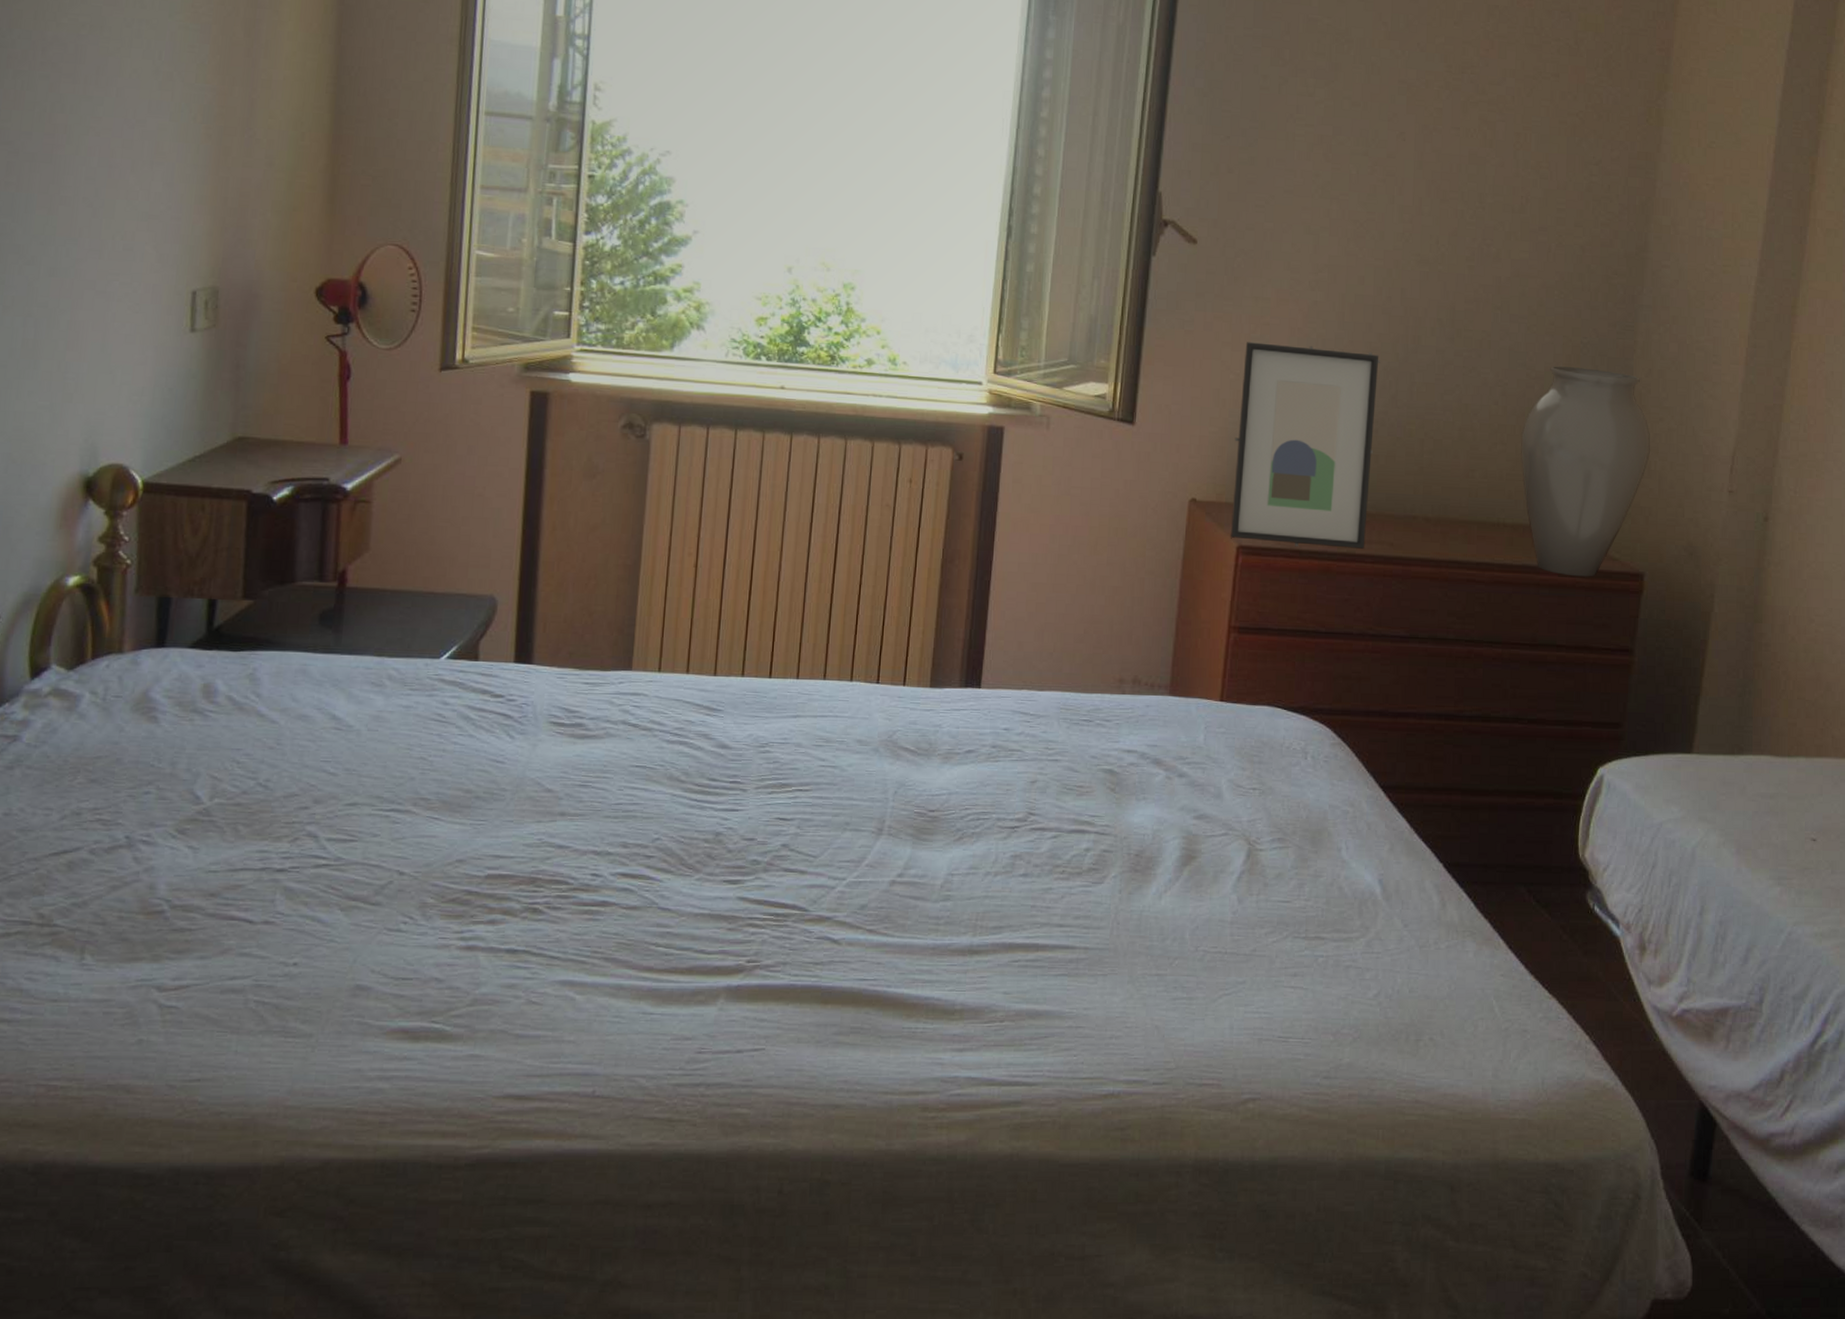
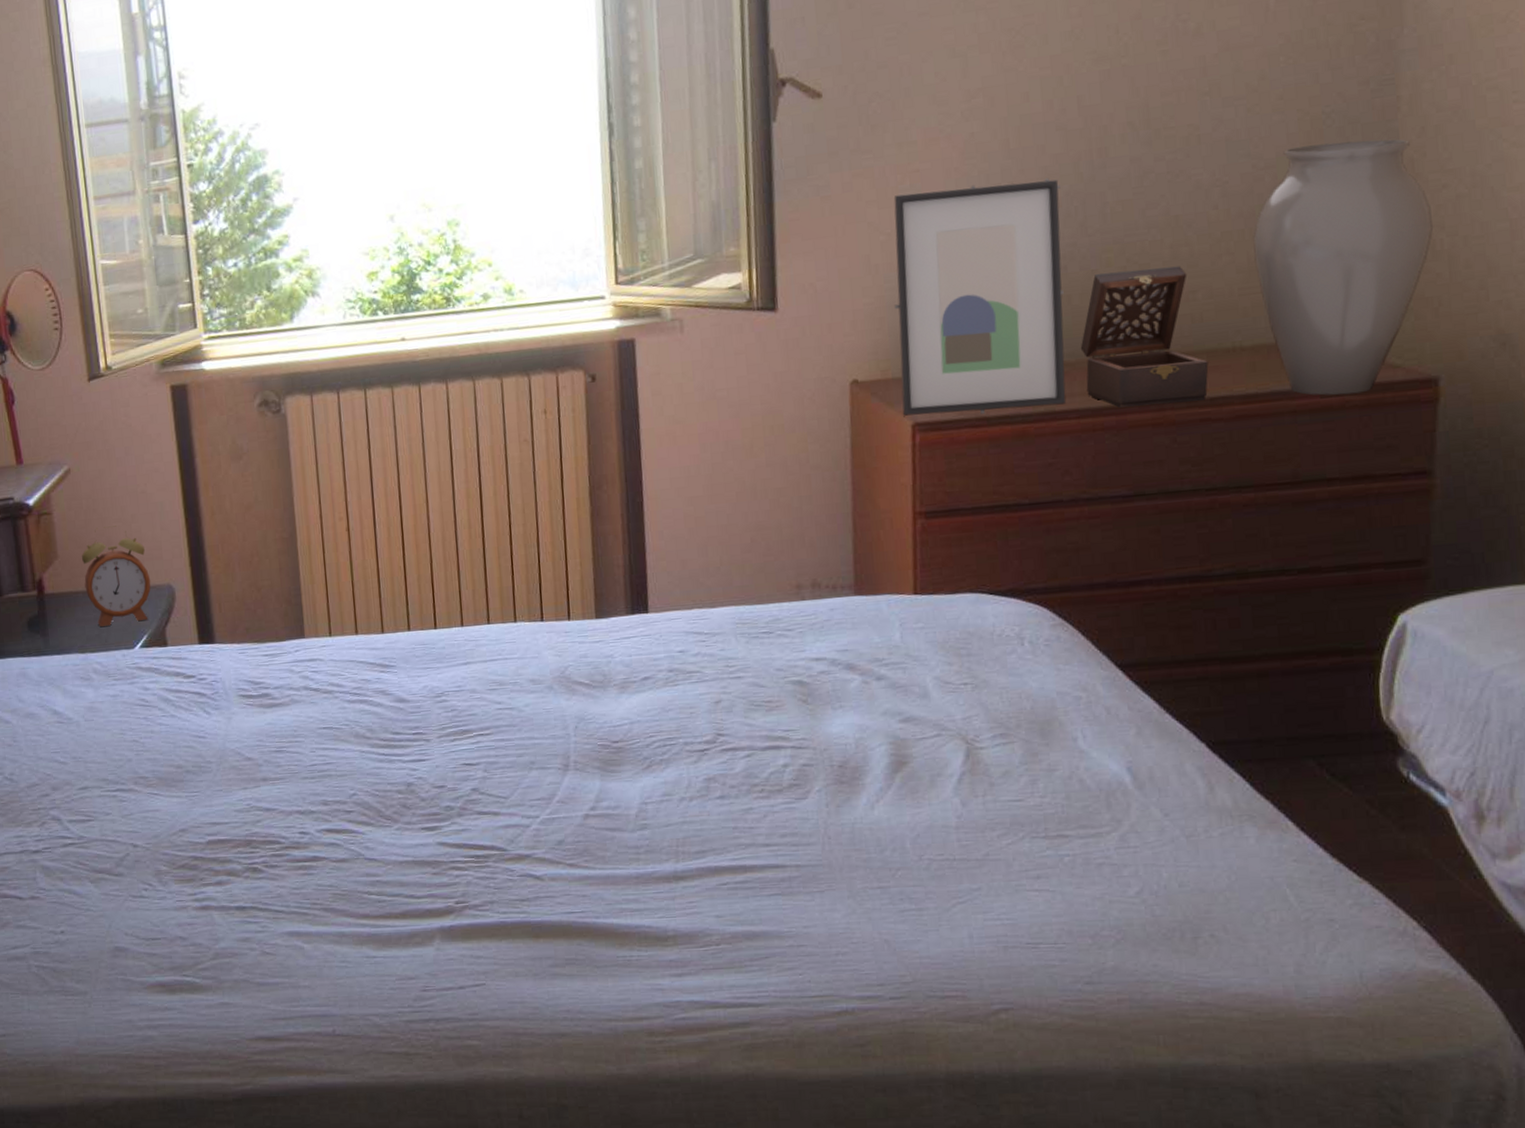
alarm clock: none [395,525,472,631] -> present [82,526,151,627]
jewelry box: none [1381,441,1478,563] -> present [1080,266,1209,409]

